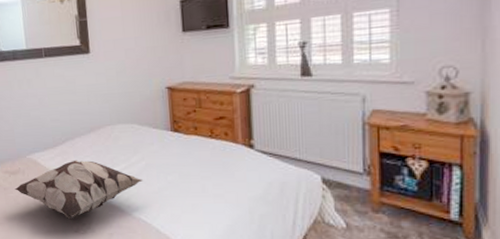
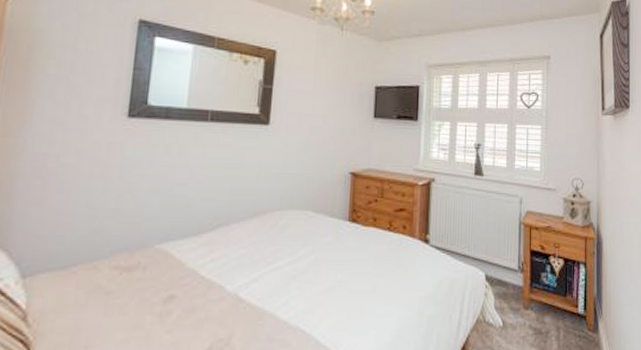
decorative pillow: present [15,160,144,220] -> none [124,252,310,334]

